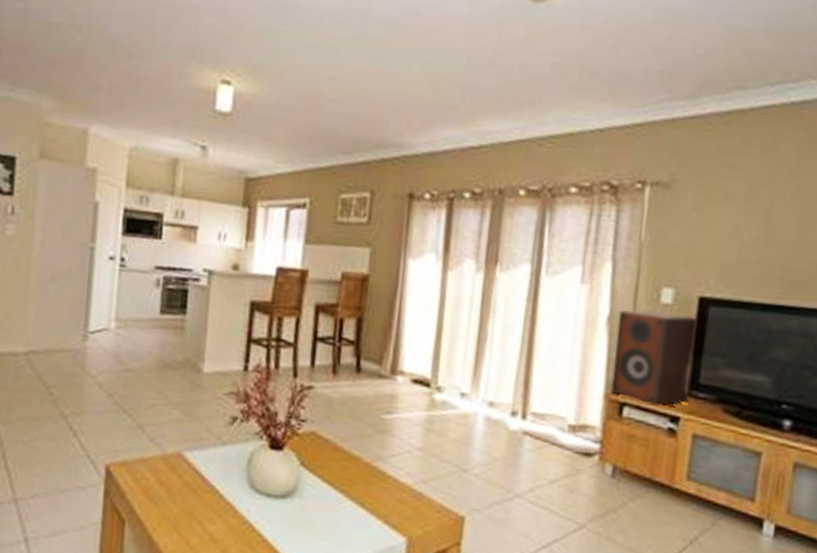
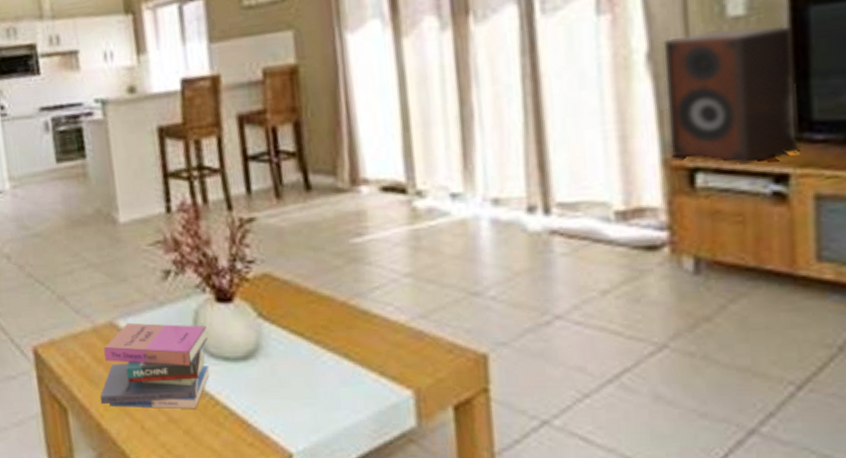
books: none [155,455,258,533] -> present [99,322,210,409]

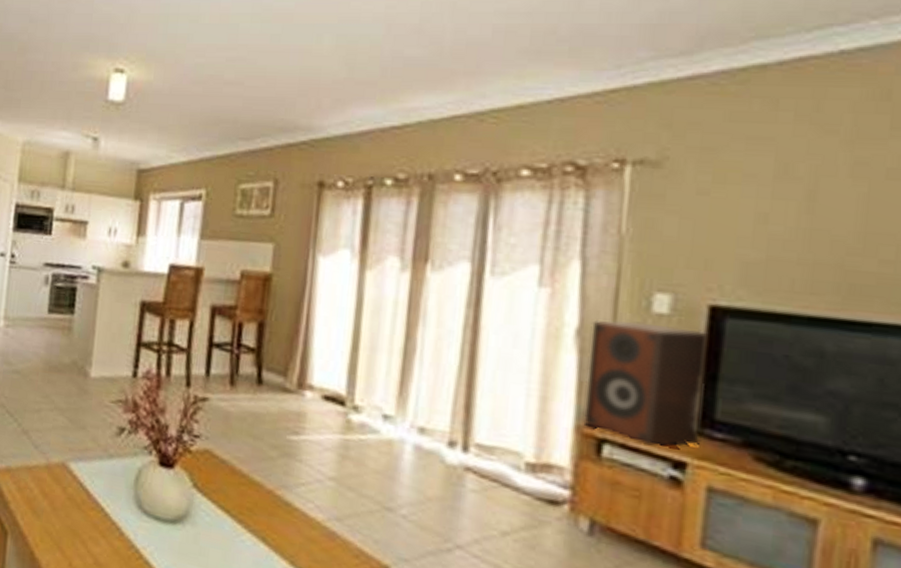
books: present [99,322,210,409] -> none [38,466,146,558]

